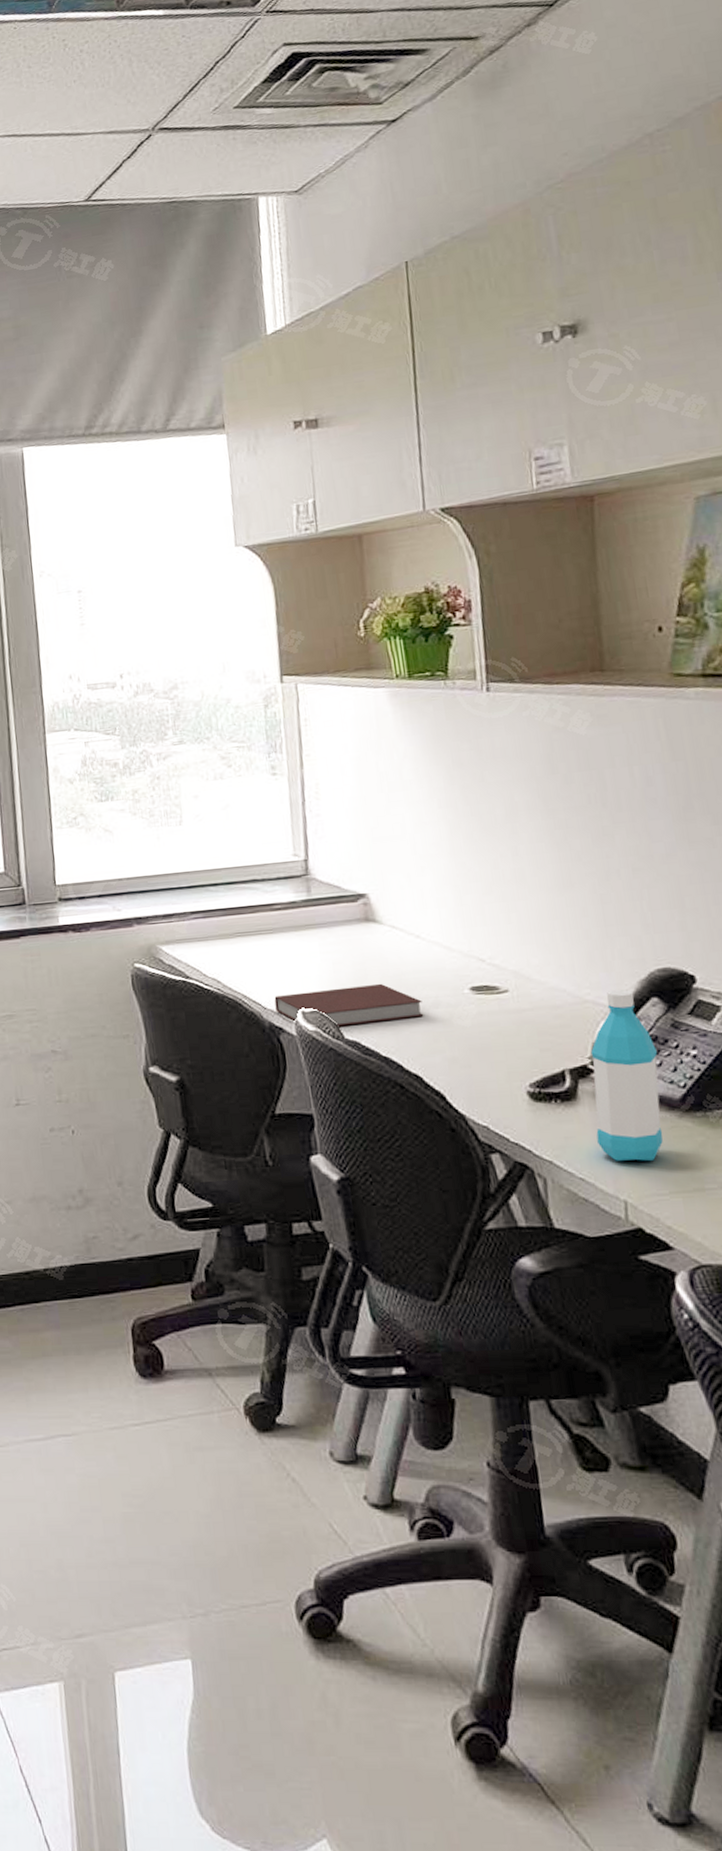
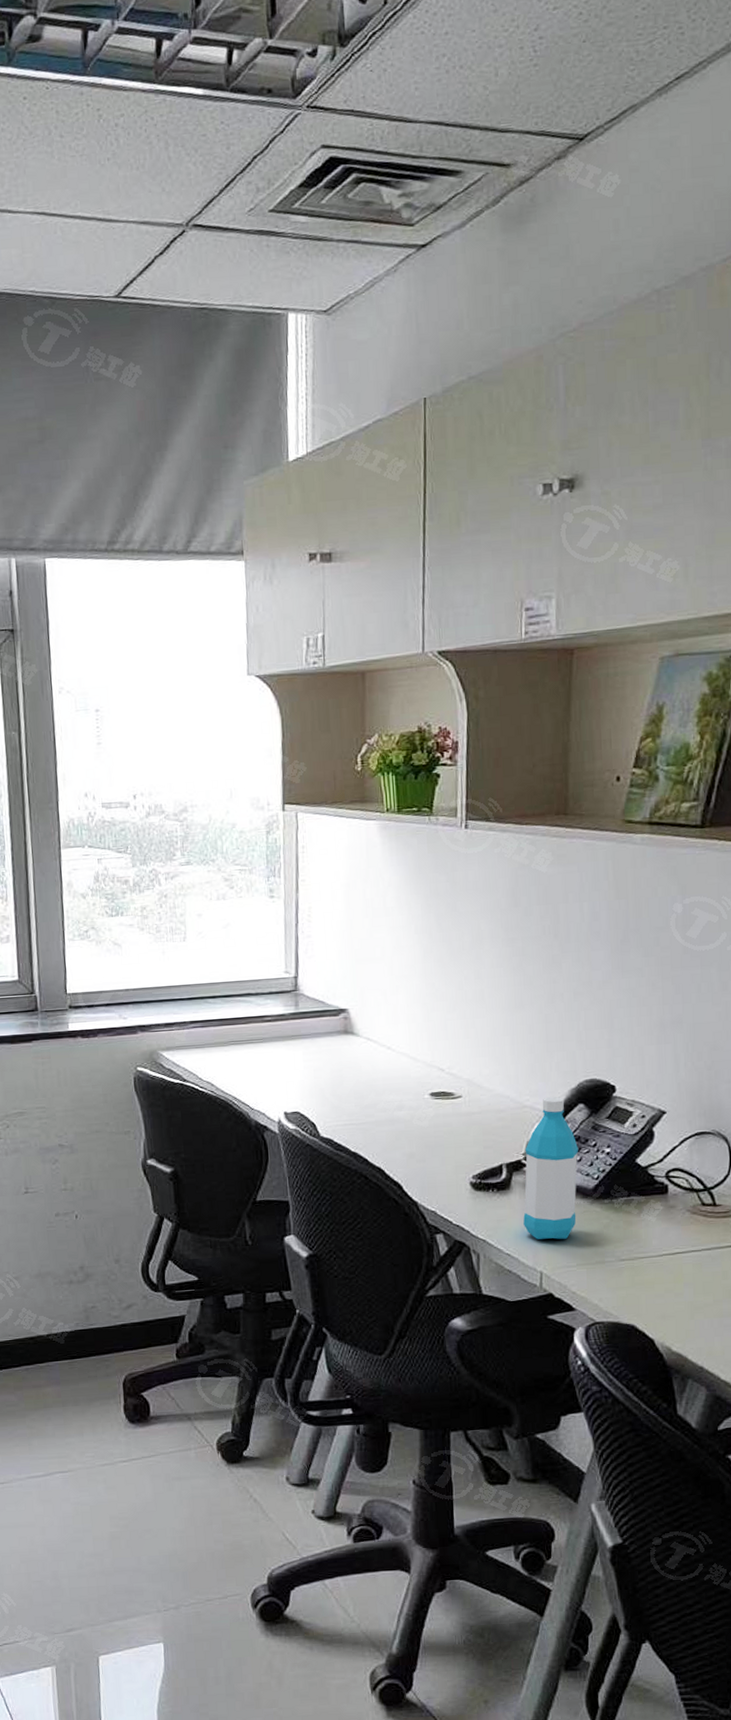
notebook: present [274,983,424,1027] -> none [261,1088,389,1126]

